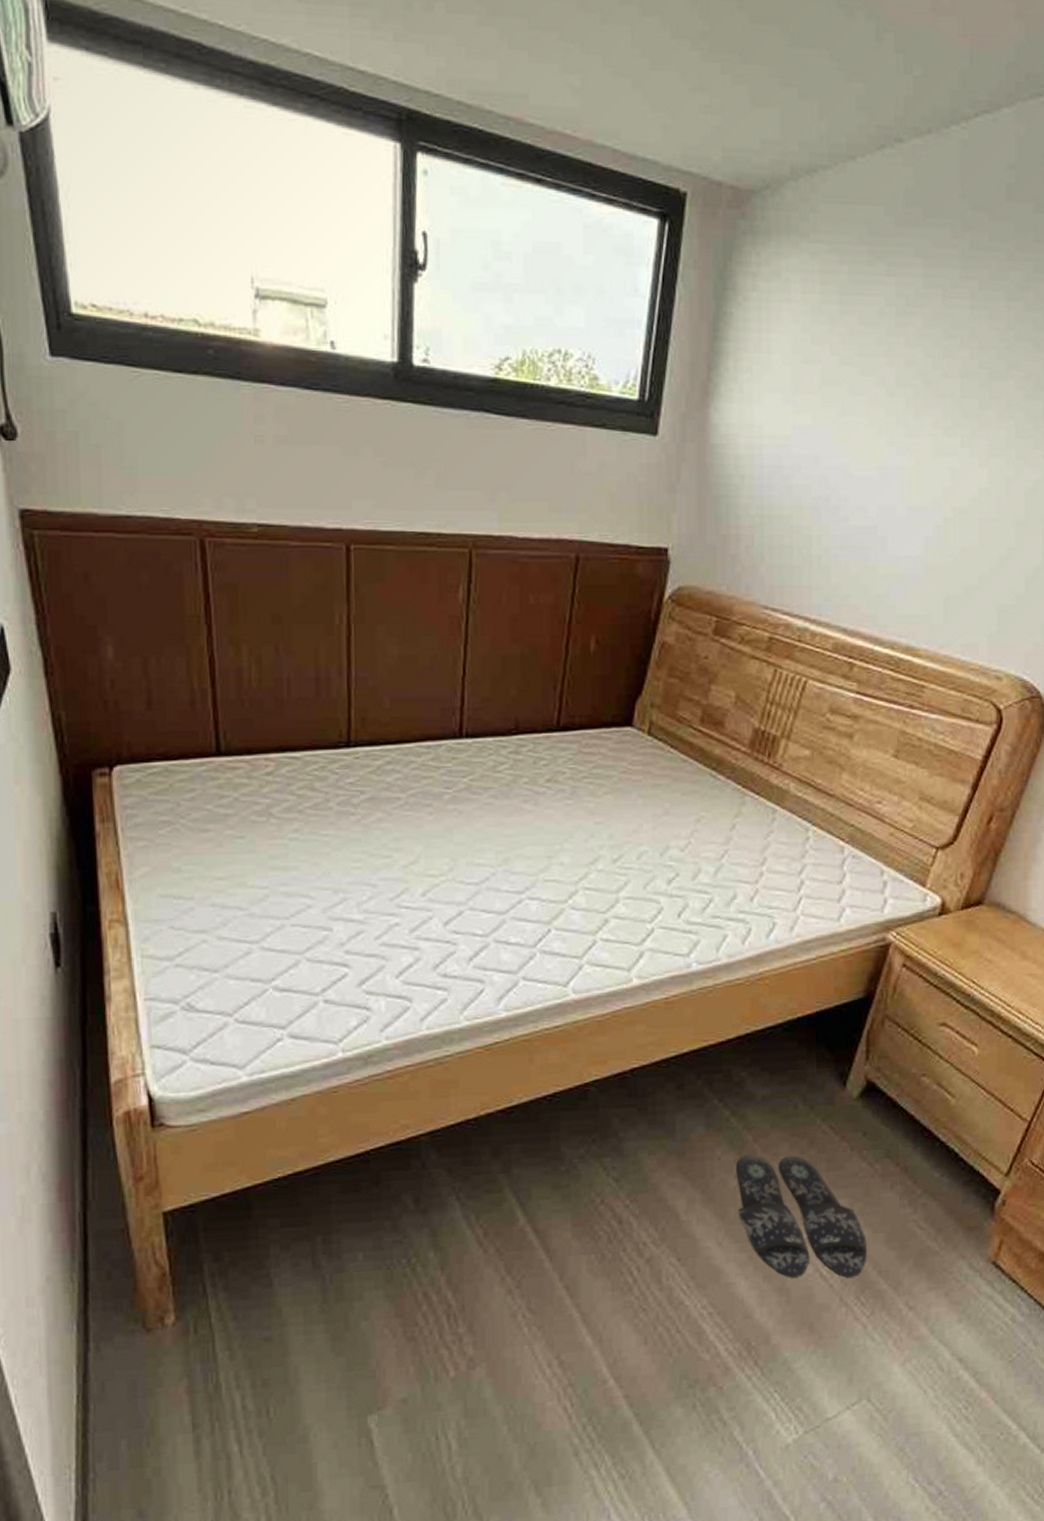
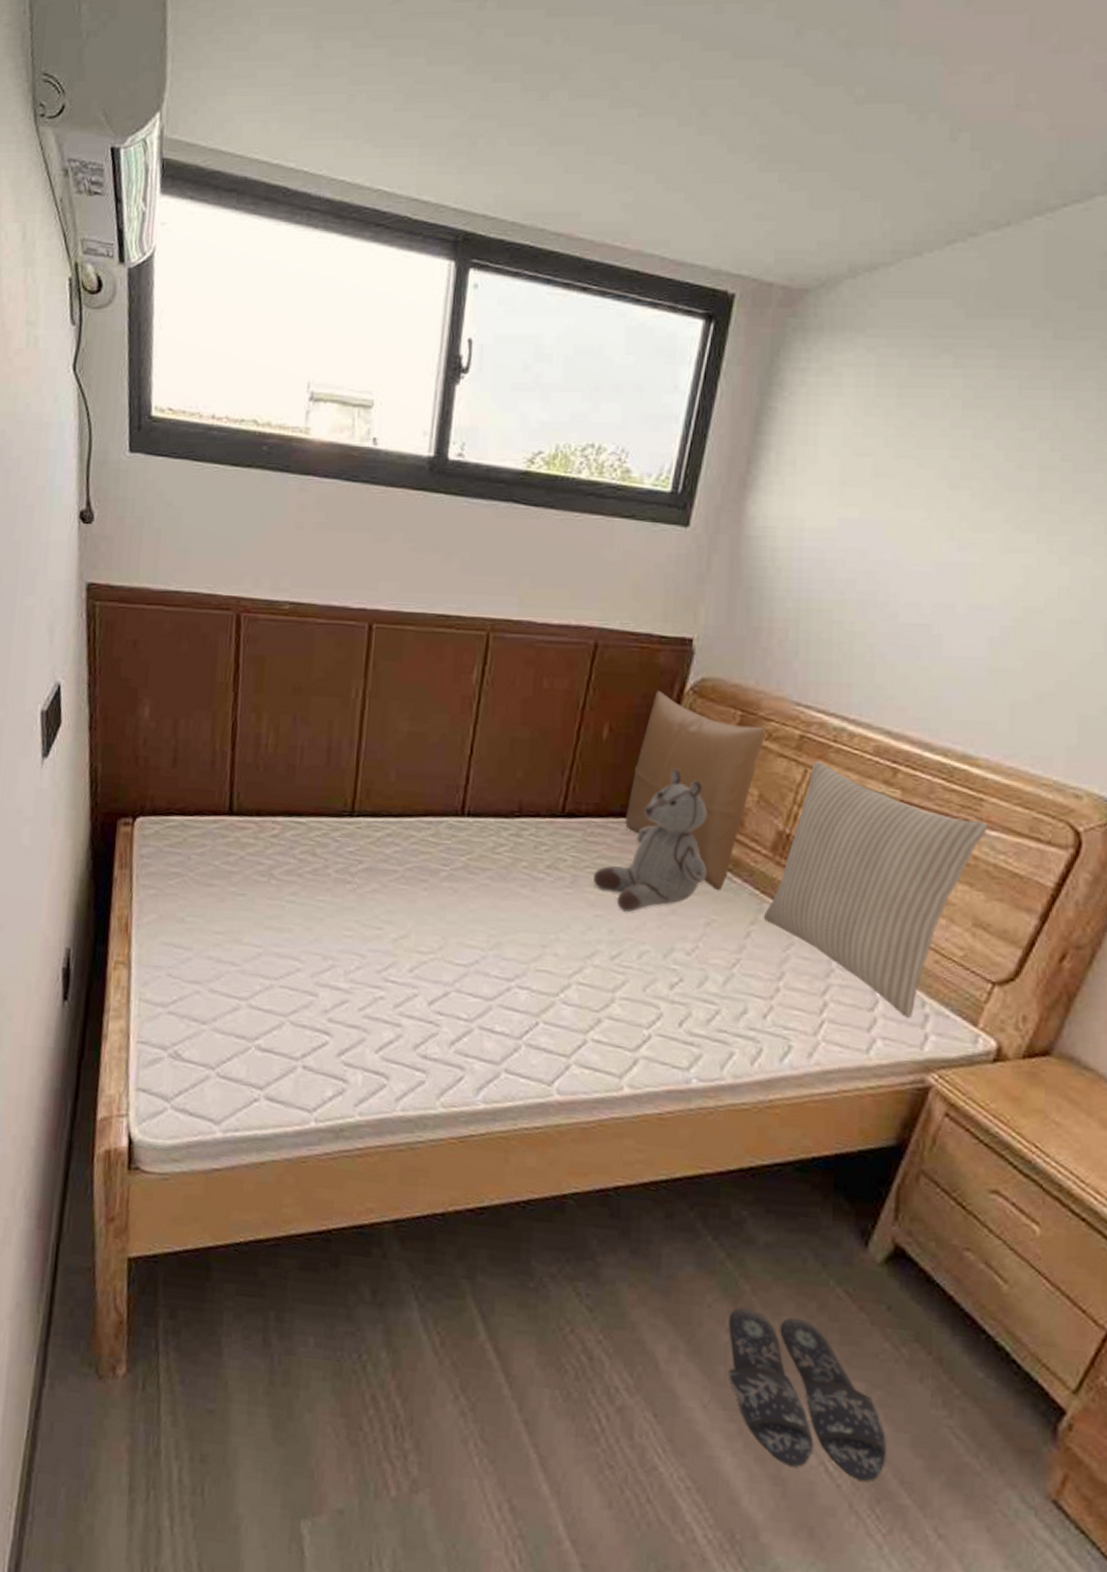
stuffed bear: none [592,676,694,816] -> present [593,768,707,912]
pillow: none [617,601,738,788] -> present [625,691,765,890]
pillow: none [745,660,929,887] -> present [763,760,989,1019]

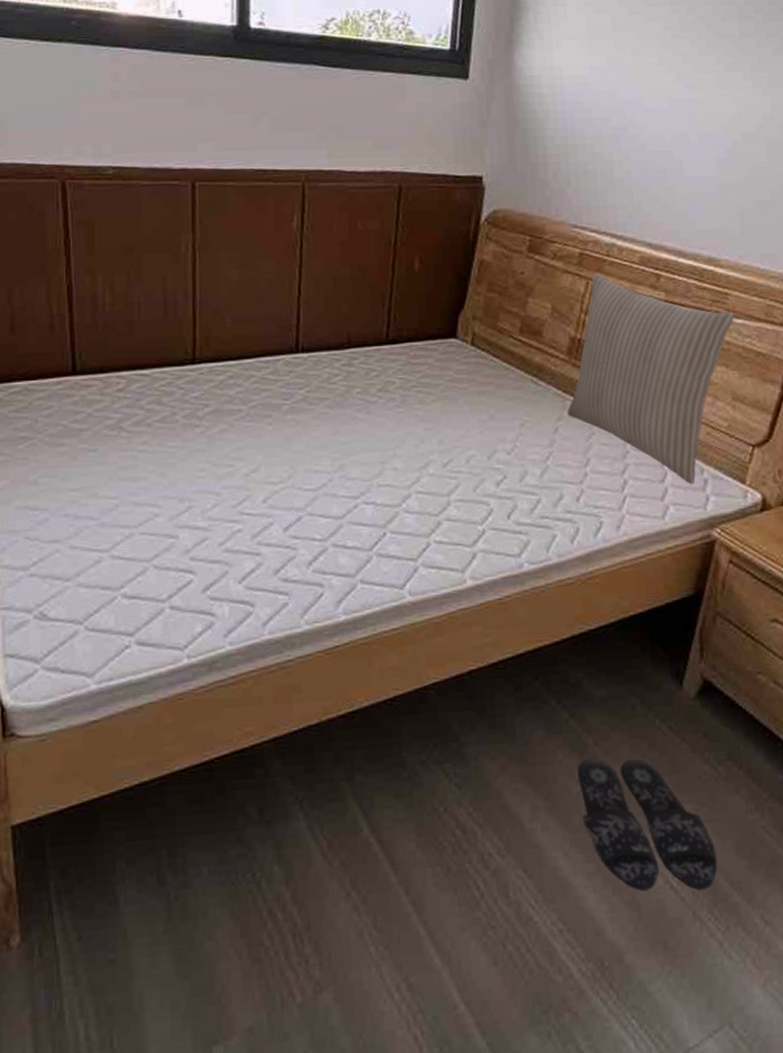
stuffed bear: present [593,768,707,912] -> none [420,291,517,422]
pillow: present [625,691,765,890] -> none [442,224,551,394]

